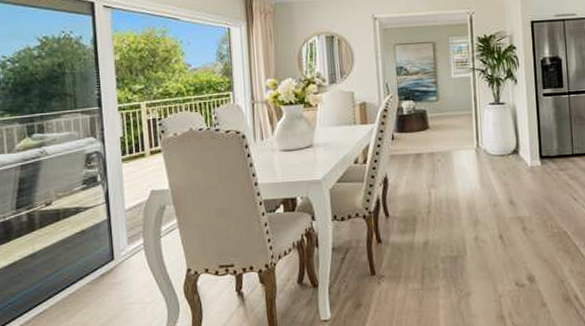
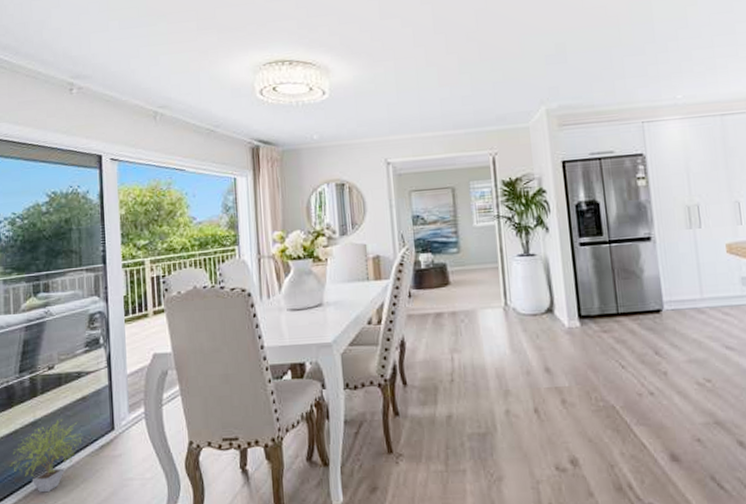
potted plant: none [9,250,83,318] -> present [9,418,83,493]

